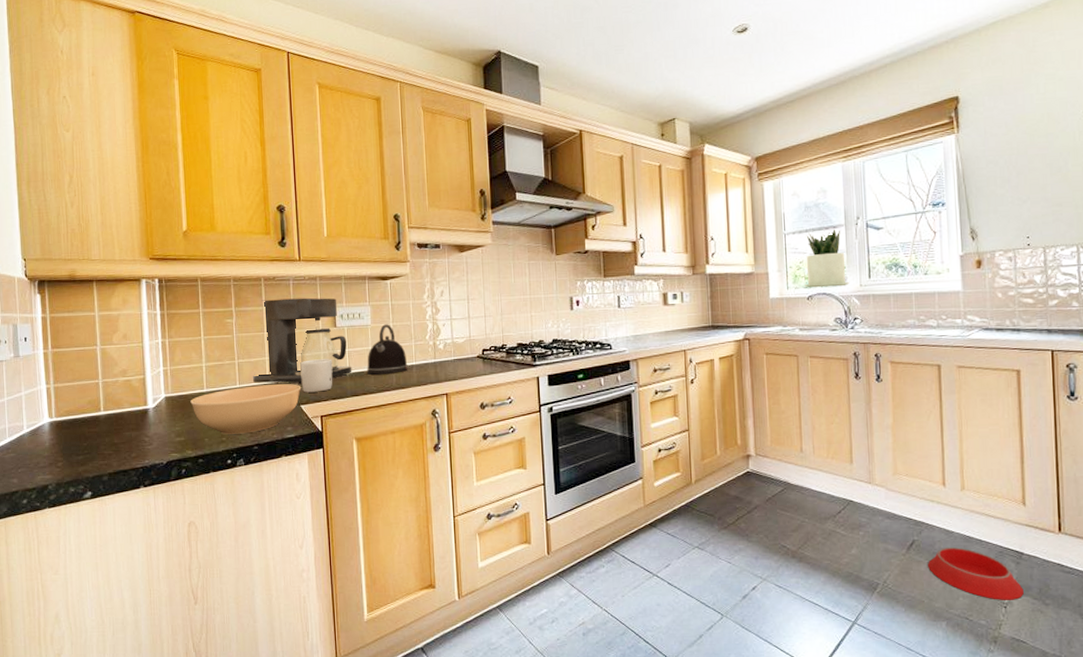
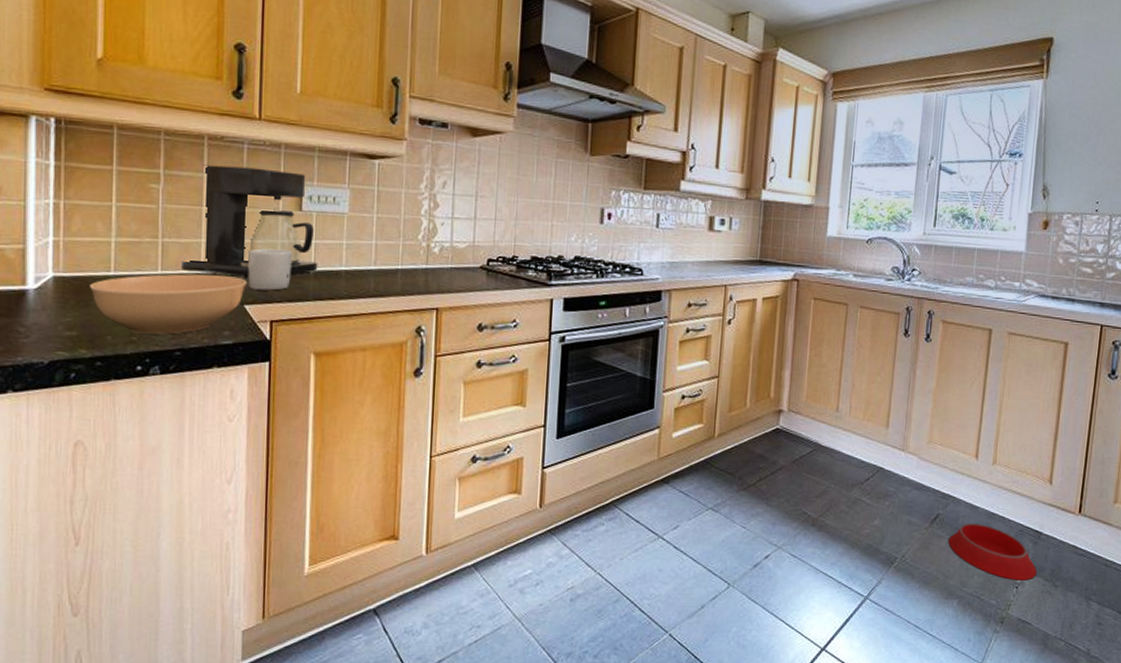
kettle: present [366,324,408,375] -> none [336,214,392,277]
planter: present [805,229,849,288] -> none [866,166,913,233]

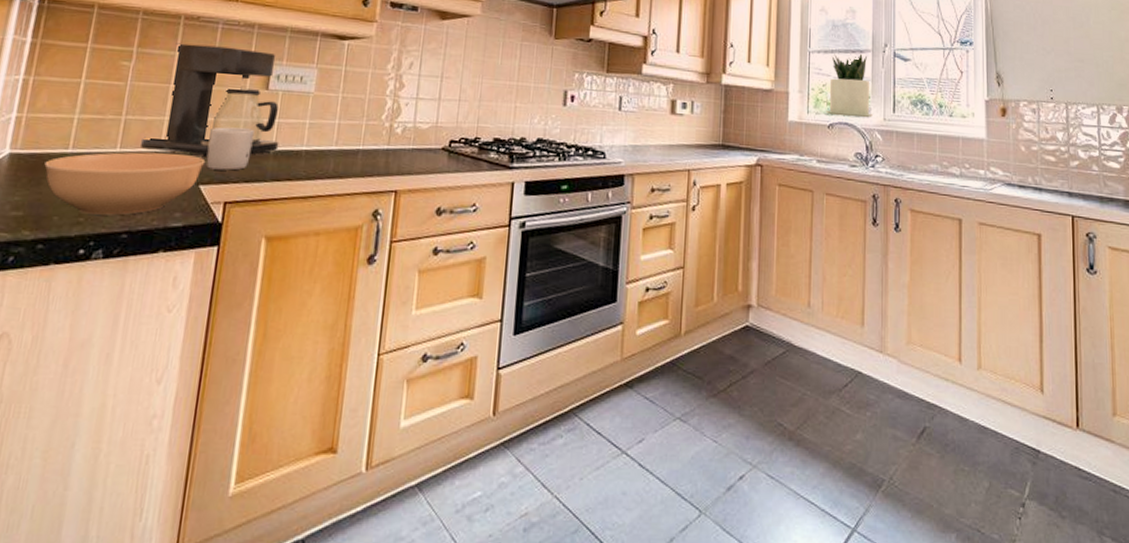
planter: none [866,166,913,233] -> present [826,53,873,118]
pet bowl: present [948,523,1037,581] -> none [939,439,1039,510]

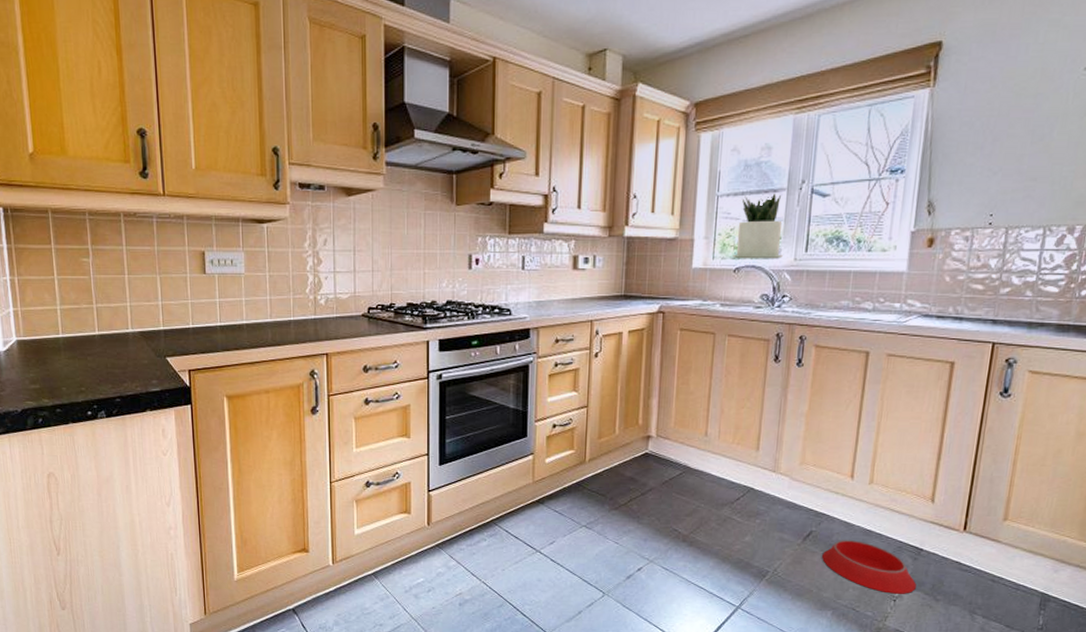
bowl: present [44,152,206,216] -> none [44,333,167,385]
coffee maker: present [139,43,279,155] -> none [112,238,224,333]
mug: present [206,127,255,171] -> none [166,308,202,344]
pet bowl: none [939,439,1039,510] -> present [822,540,916,594]

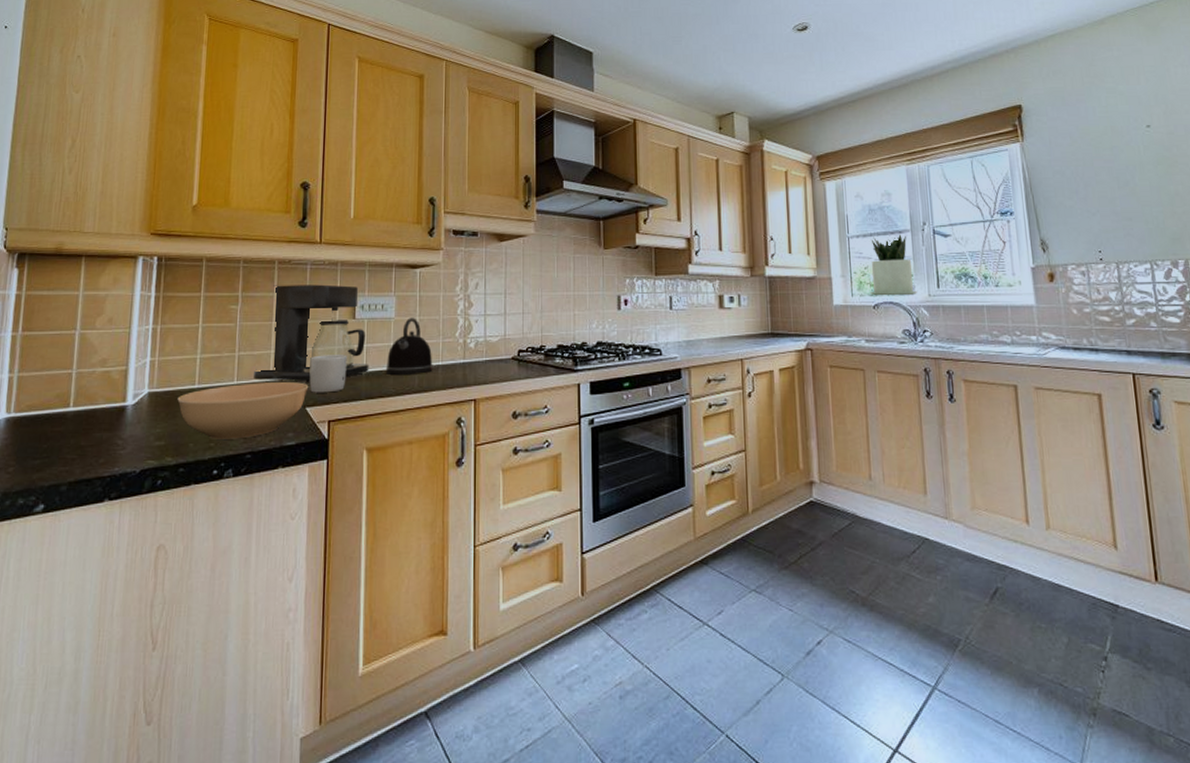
bowl: none [44,333,167,385] -> present [177,382,309,439]
coffee maker: none [112,238,224,333] -> present [252,284,369,381]
mug: none [166,308,202,344] -> present [309,355,347,393]
kettle: none [239,273,285,329] -> present [385,318,433,374]
pet bowl: present [822,540,916,594] -> none [1014,597,1122,663]

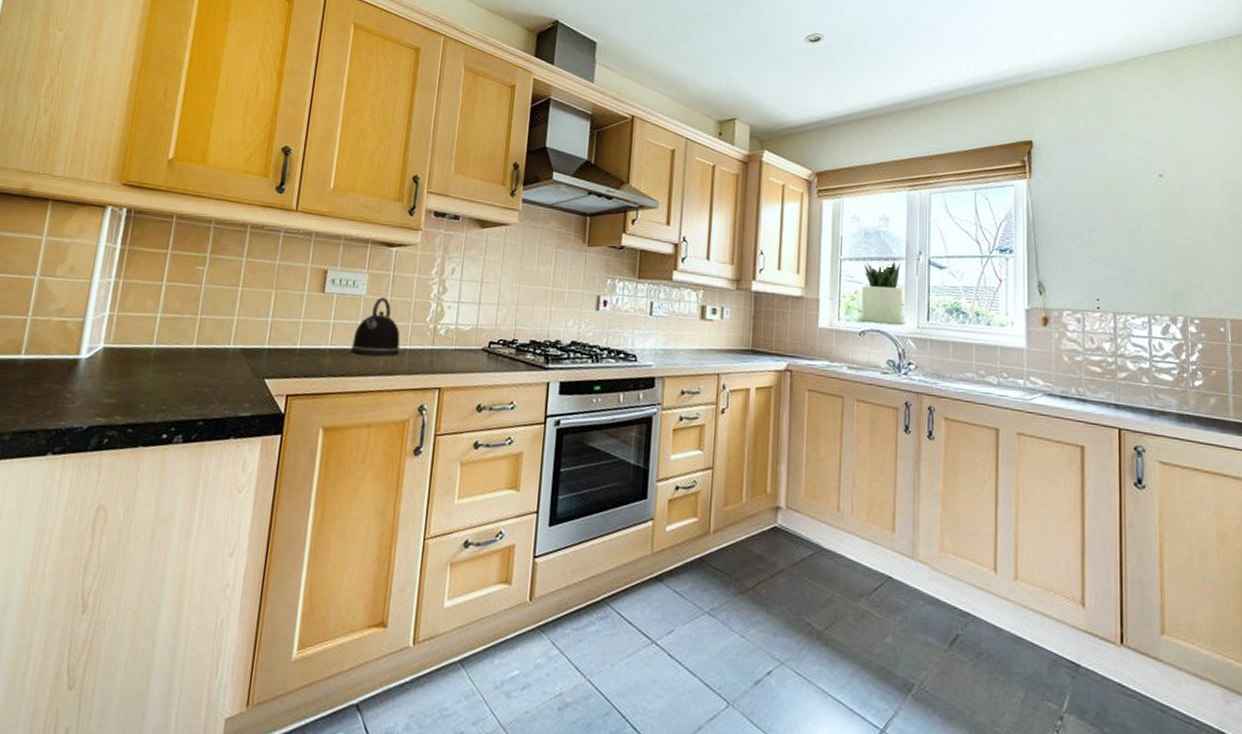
bowl: present [177,382,309,439] -> none [133,348,270,405]
coffee maker: present [252,284,369,381] -> none [213,249,334,352]
mug: present [309,355,347,393] -> none [270,326,313,366]

